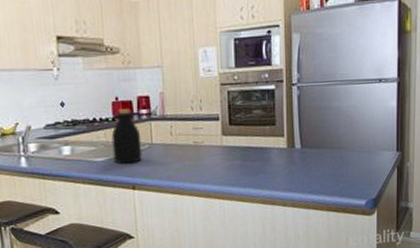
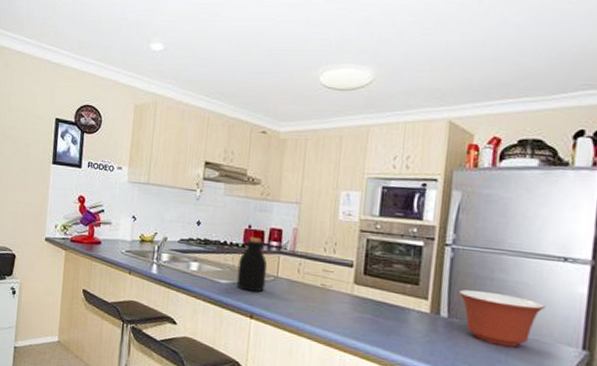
mixing bowl: none [306,118,370,163] -> present [458,289,545,348]

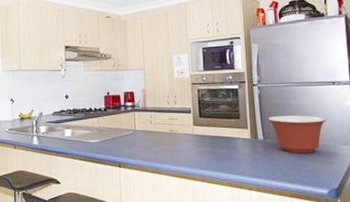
bottle: present [236,236,268,293] -> none [103,101,127,146]

